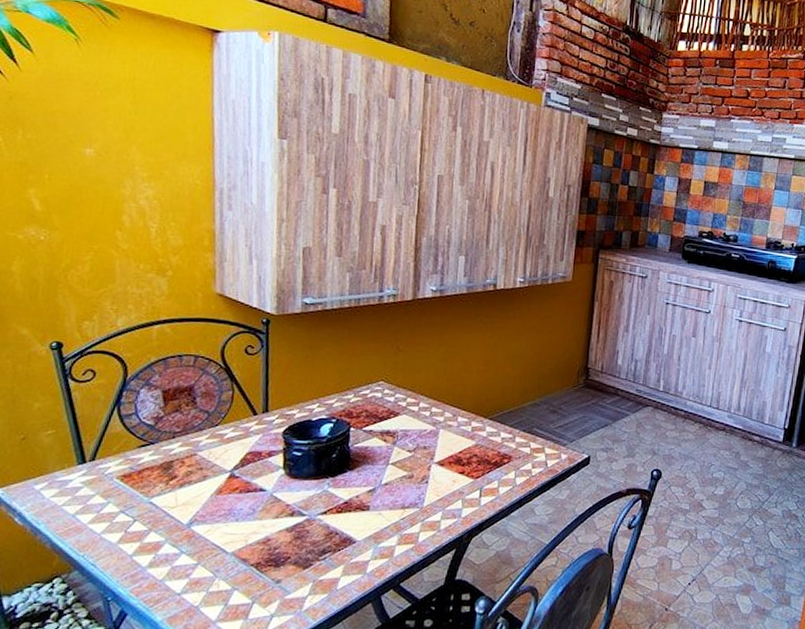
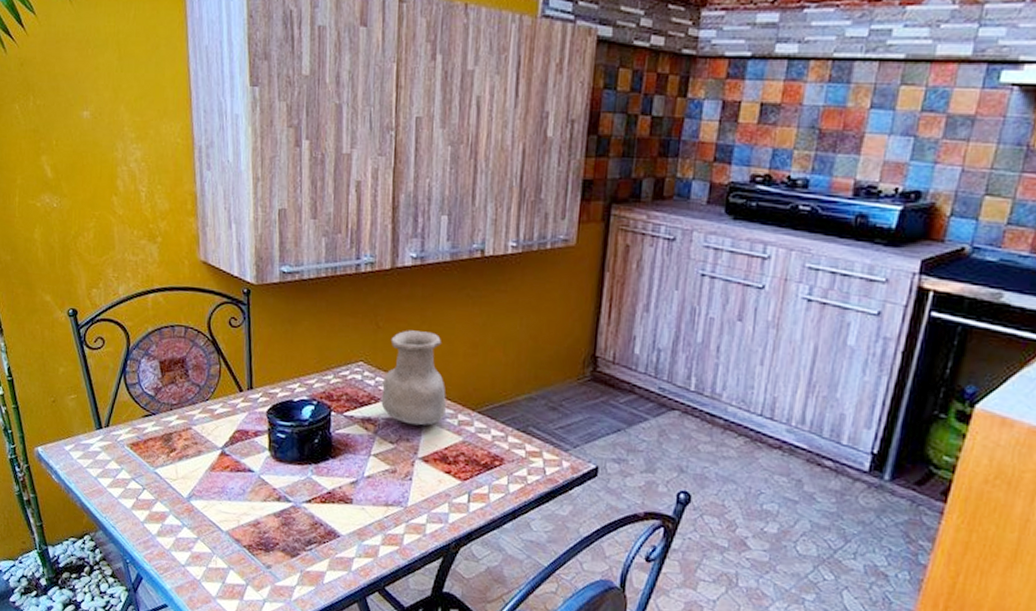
vase: none [400,352,462,434] -> present [381,330,447,426]

